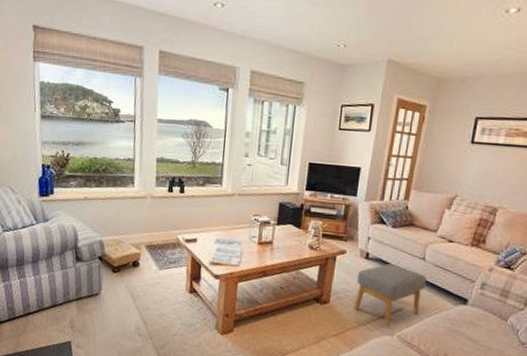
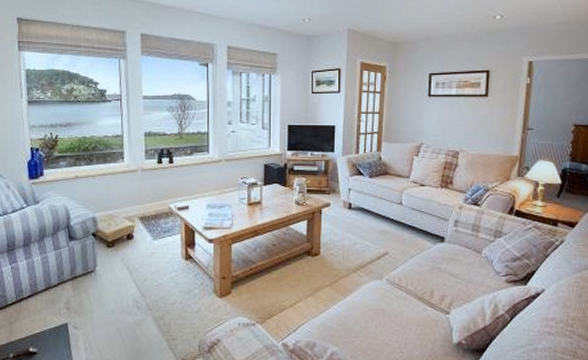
footstool: present [354,264,427,326] -> none [342,212,406,271]

